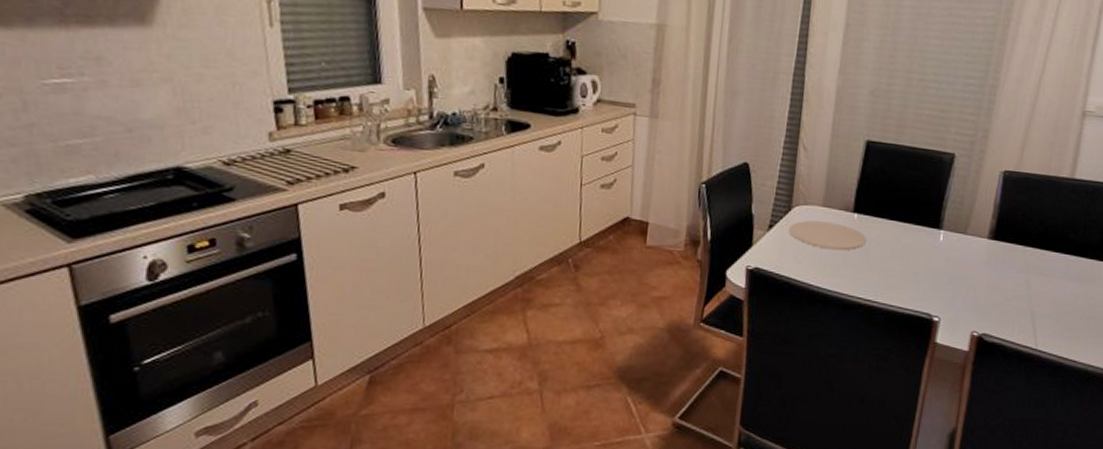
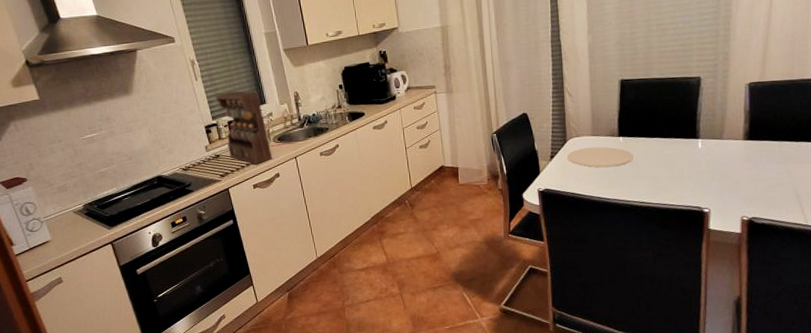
spice rack: none [299,54,379,175] -> present [216,91,273,165]

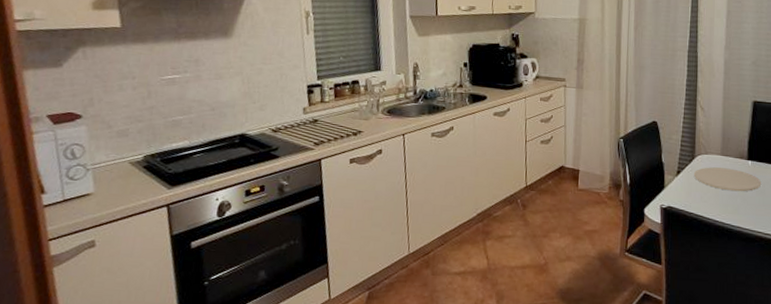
spice rack: present [216,91,273,165] -> none [325,51,378,137]

